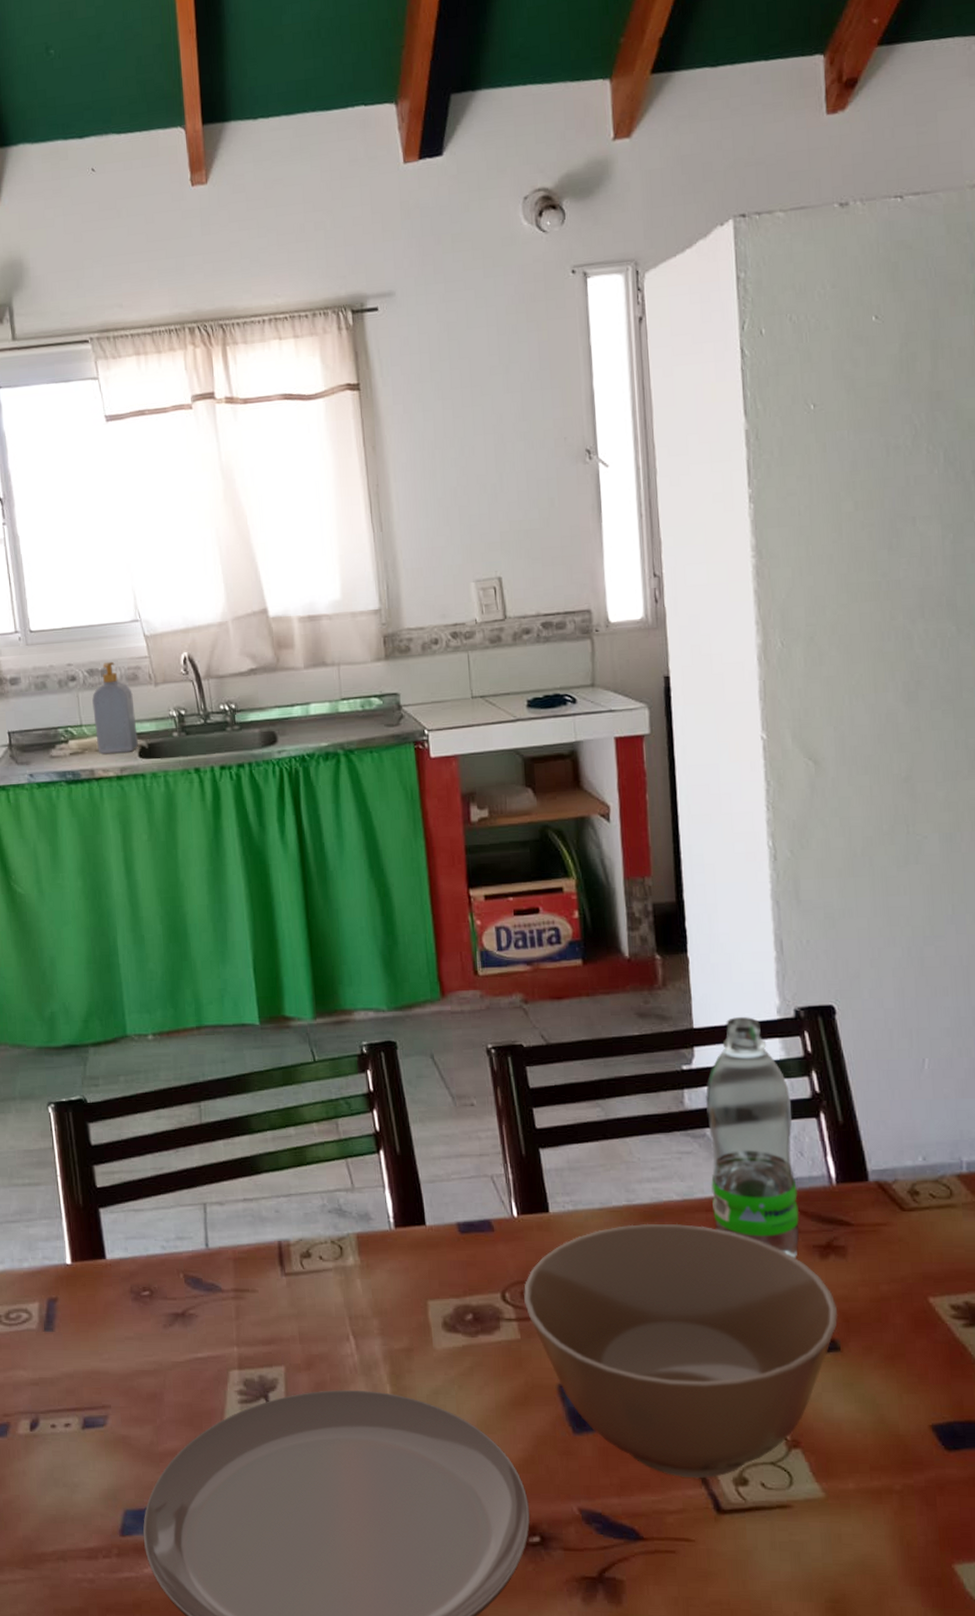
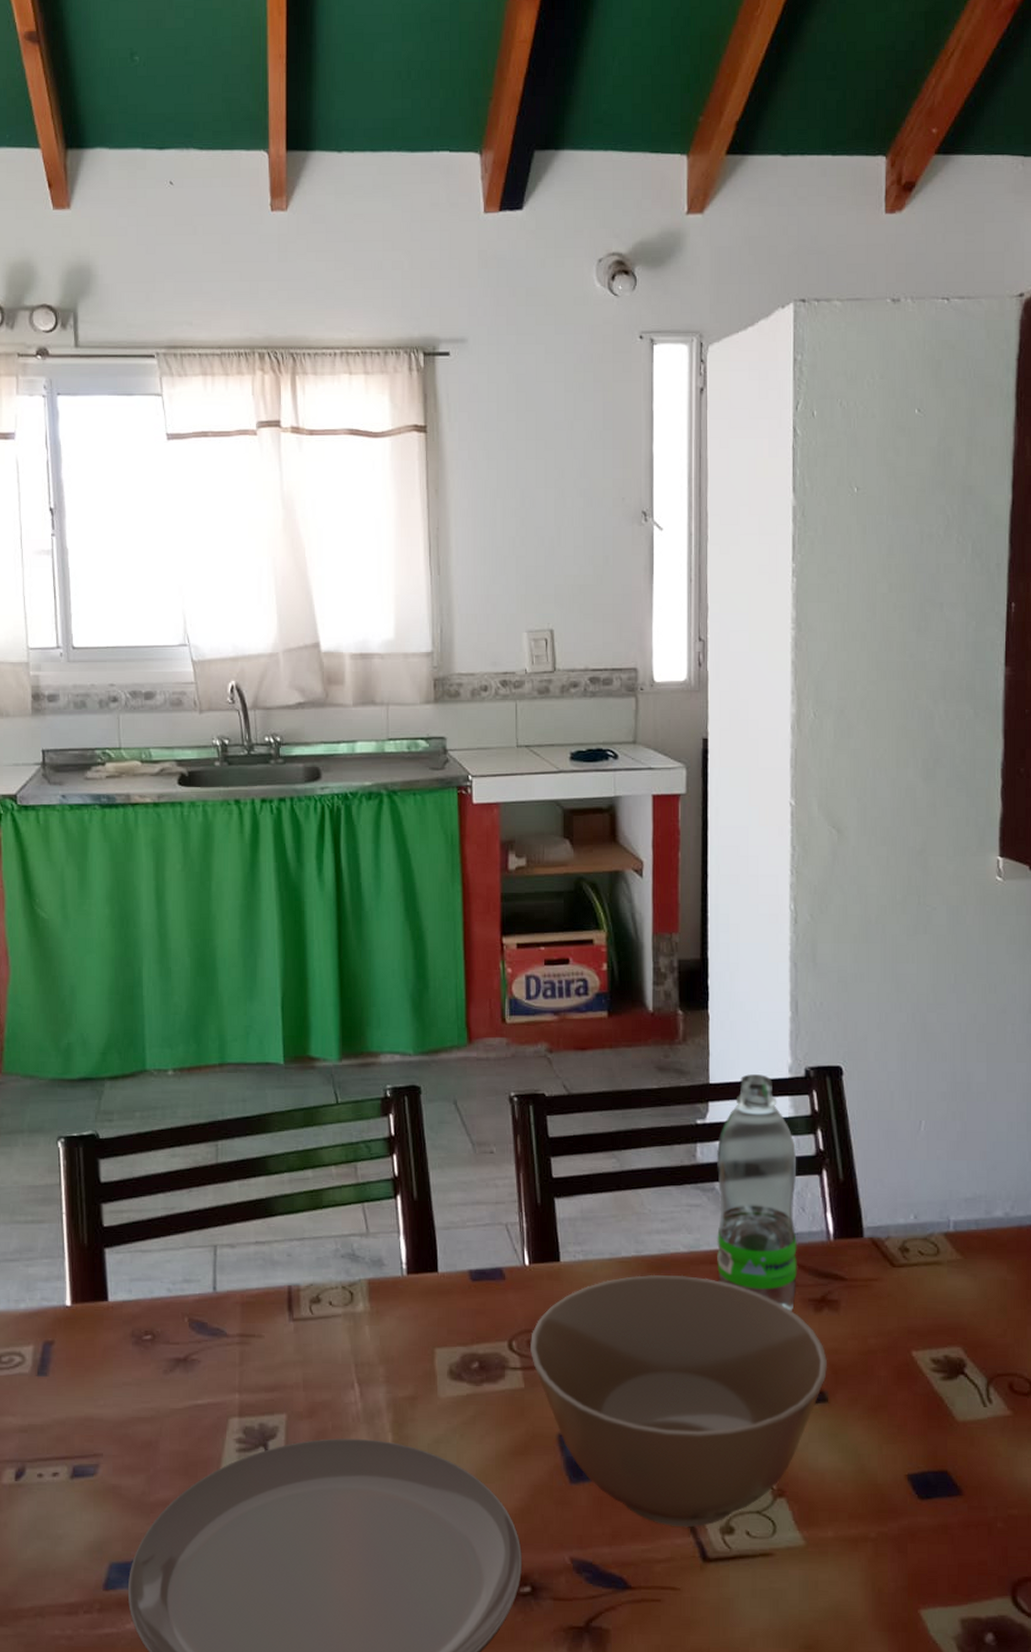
soap bottle: present [92,661,138,754] -> none [133,685,178,779]

